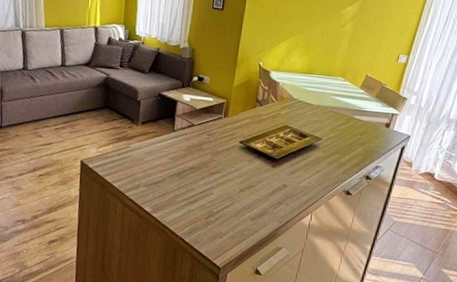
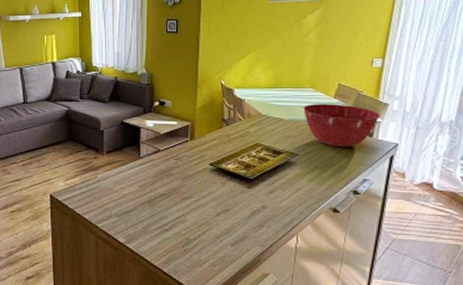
mixing bowl: none [331,92,399,136] -> present [303,104,381,147]

